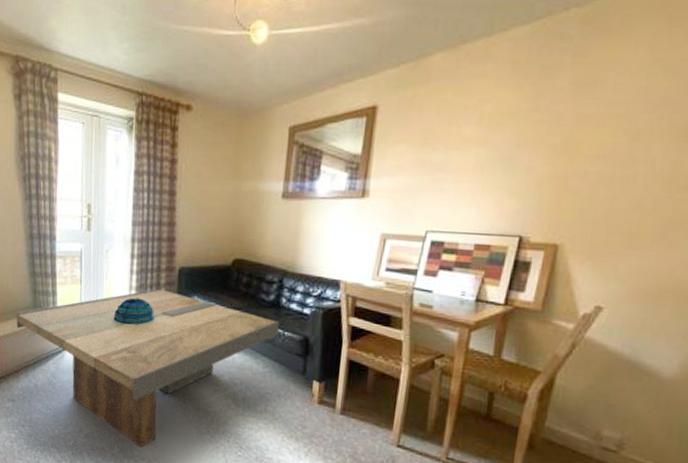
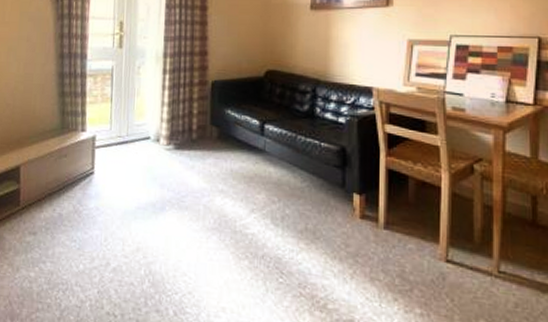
coffee table: present [16,288,279,448] -> none [42,103,315,280]
decorative bowl: present [113,297,155,326] -> none [145,114,188,143]

